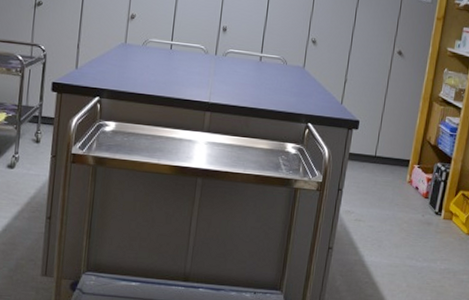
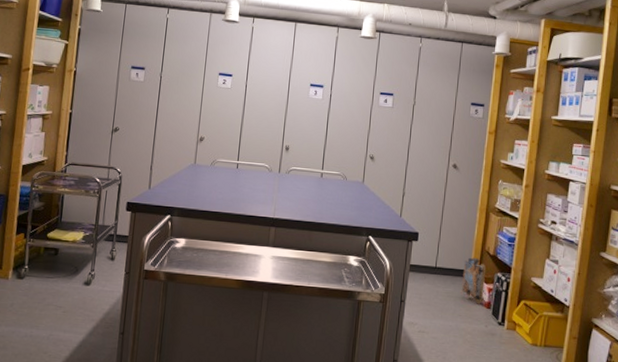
cardboard box: none [401,147,427,194] -> present [462,257,486,304]

